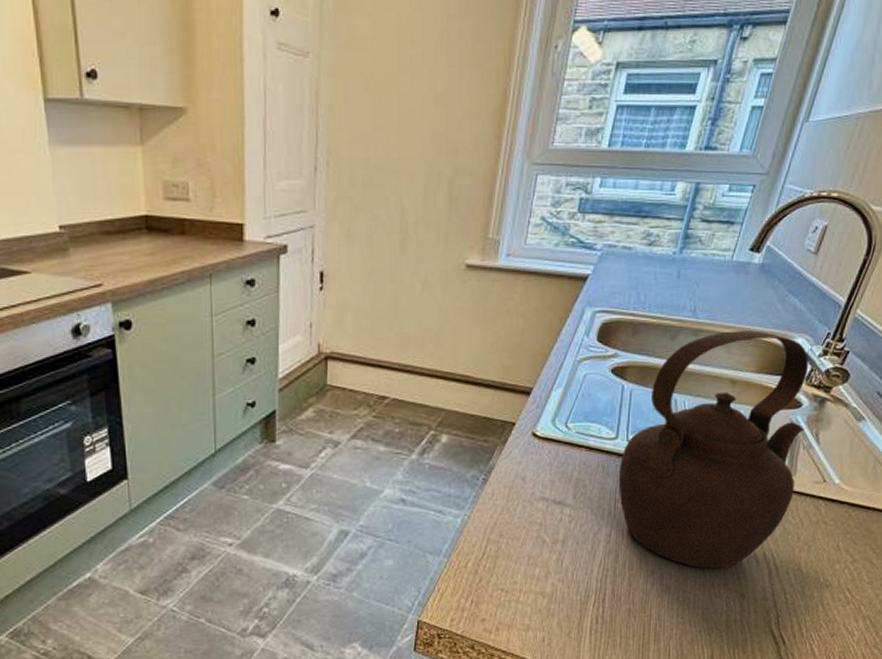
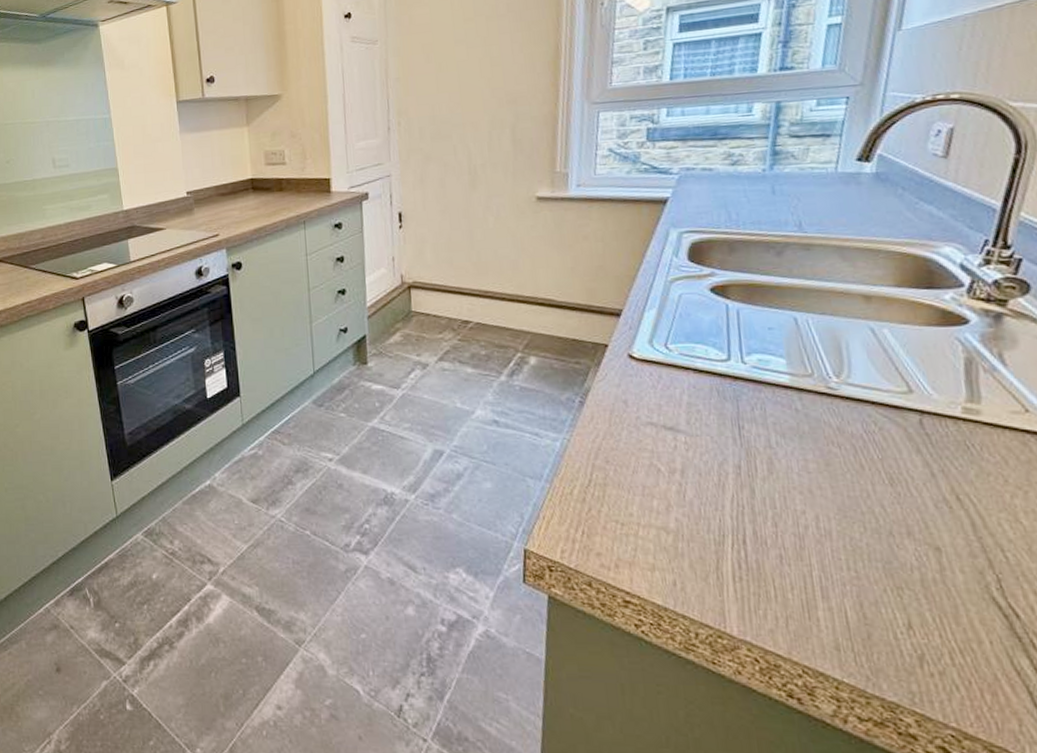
teapot: present [618,330,809,570] -> none [738,241,984,514]

